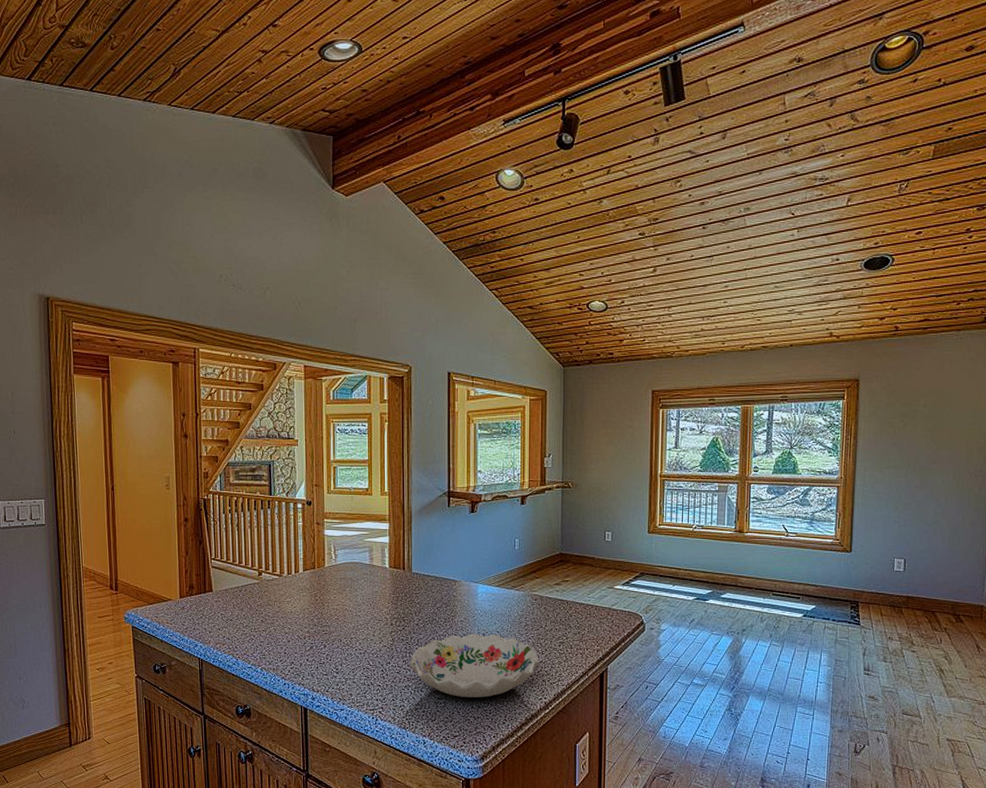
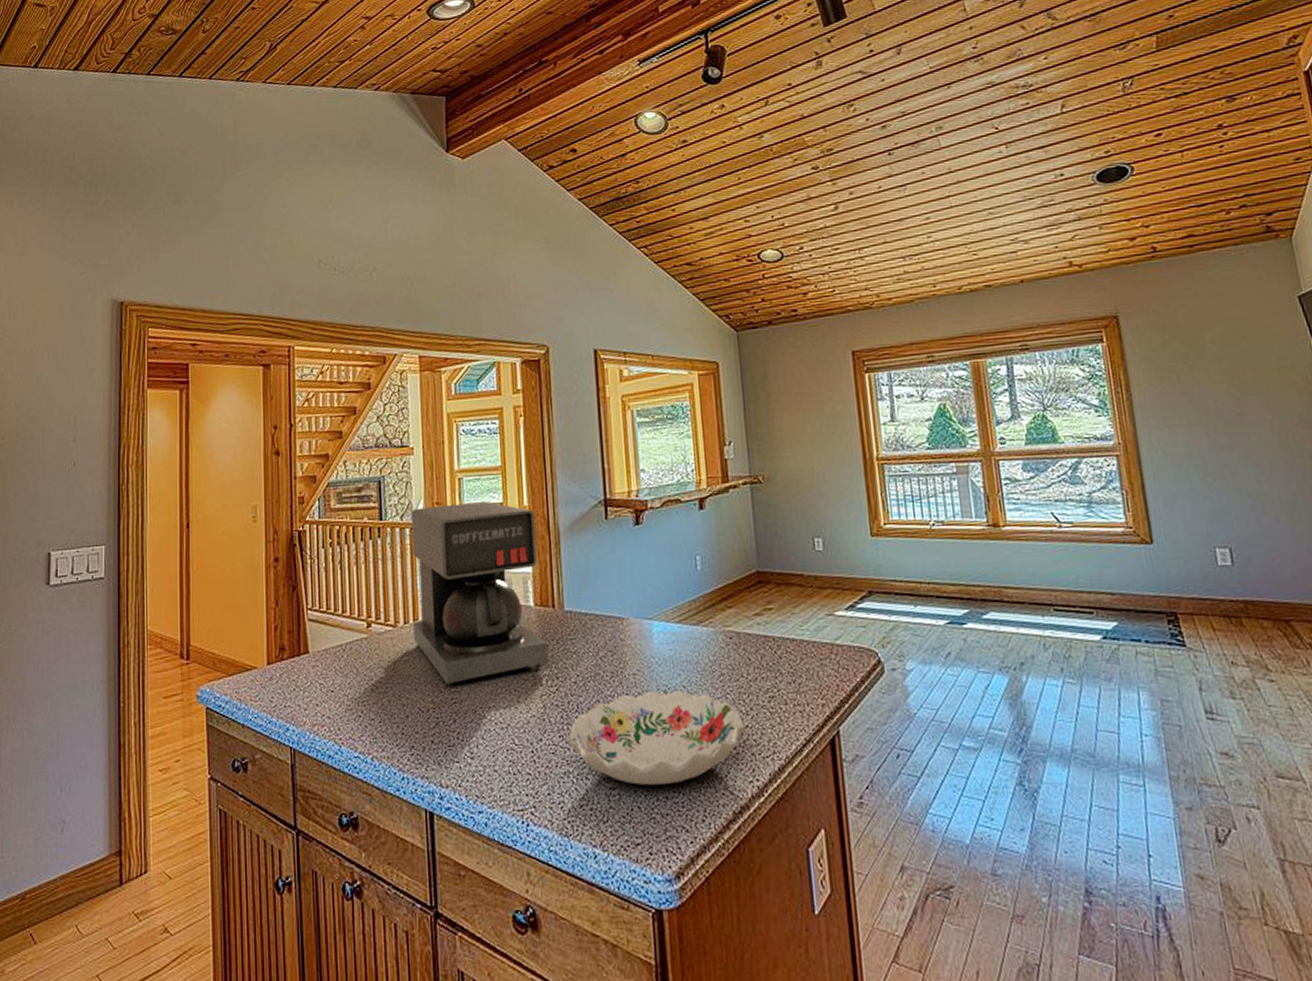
coffee maker: none [295,487,397,622] -> present [411,501,548,686]

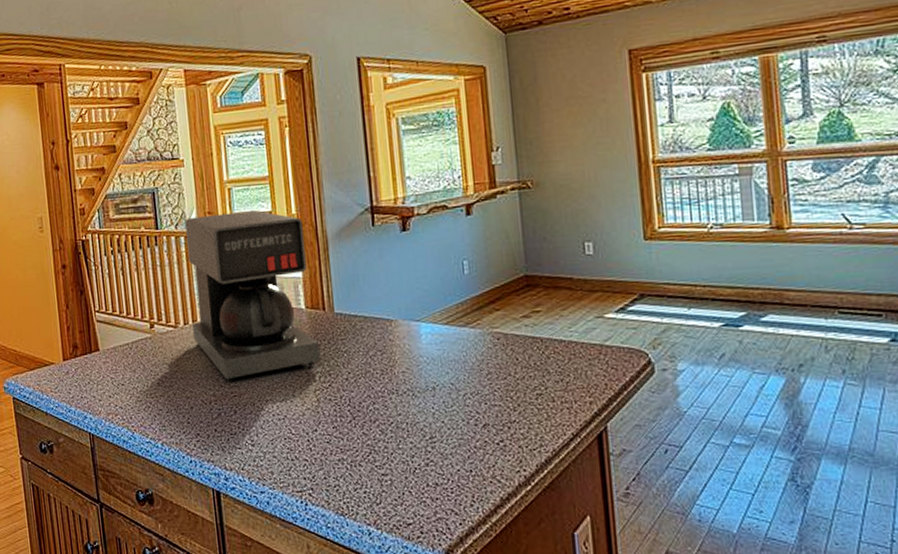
decorative bowl: present [568,690,745,785] -> none [342,387,512,472]

